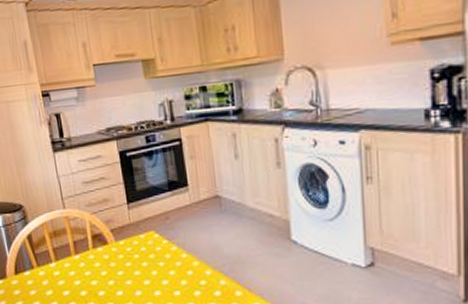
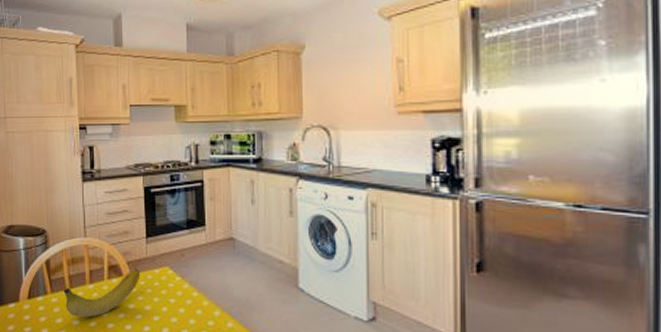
fruit: none [50,235,126,288] -> present [64,268,141,318]

